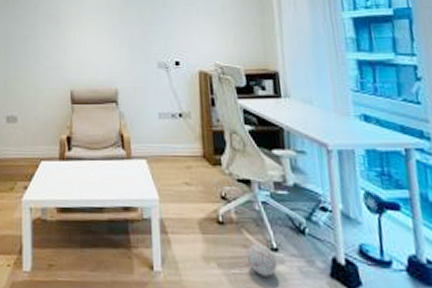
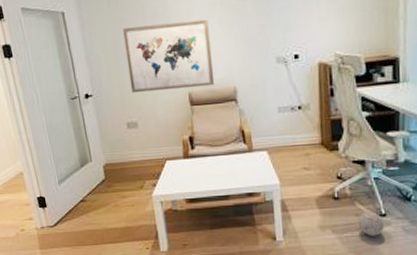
wall art: none [15,21,97,87] -> present [123,18,215,94]

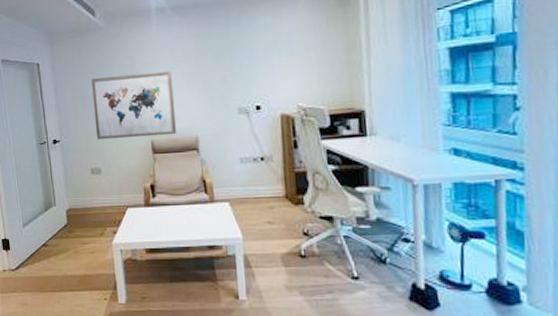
decorative ball: present [358,212,384,236] -> none [328,273,357,301]

